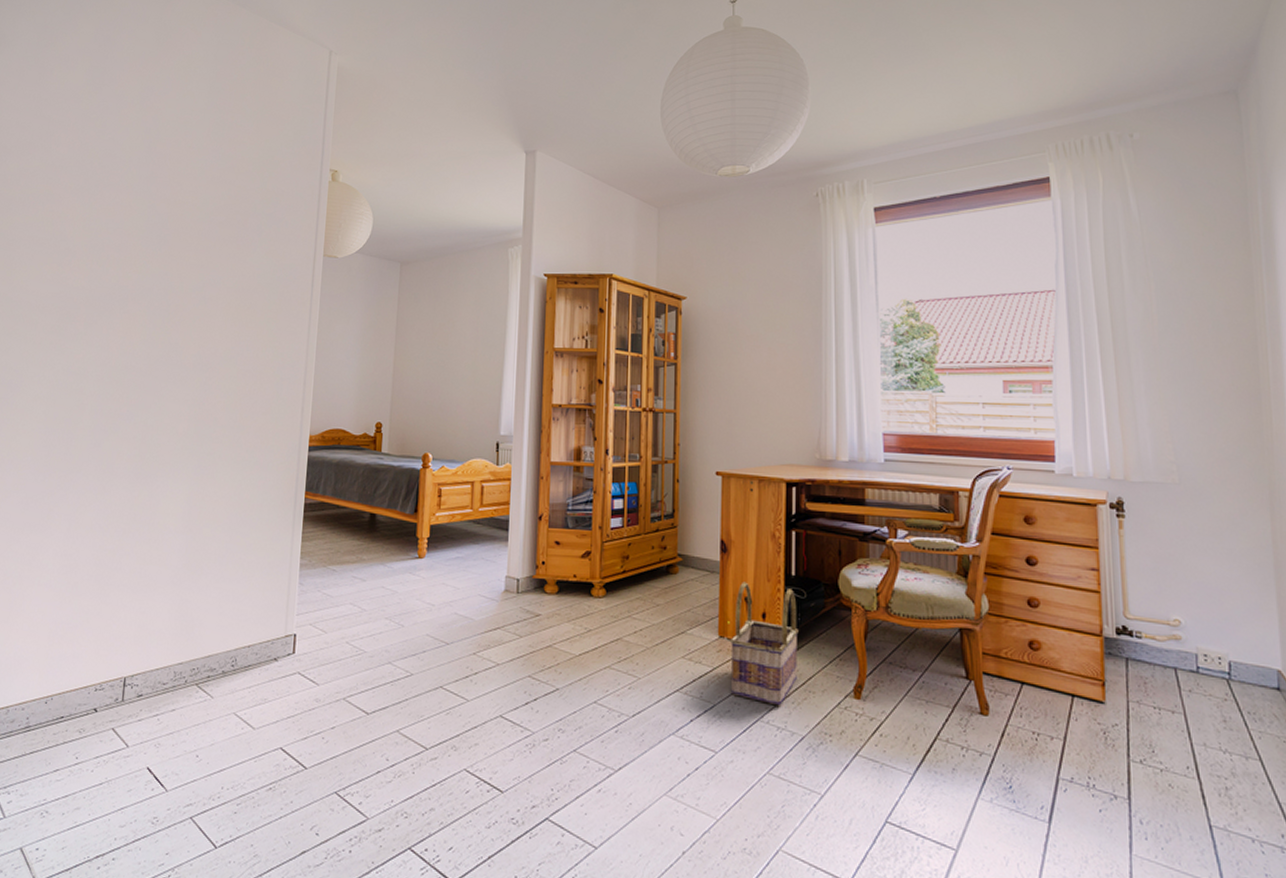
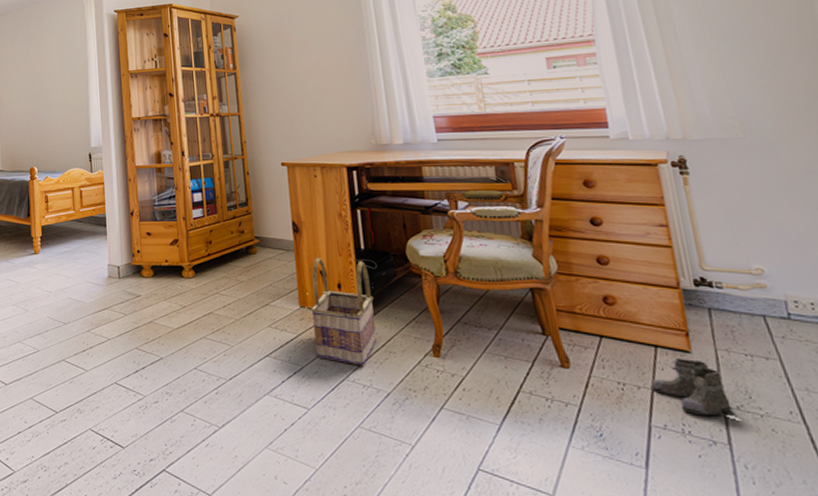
boots: none [1063,708,1135,770] -> present [651,357,732,416]

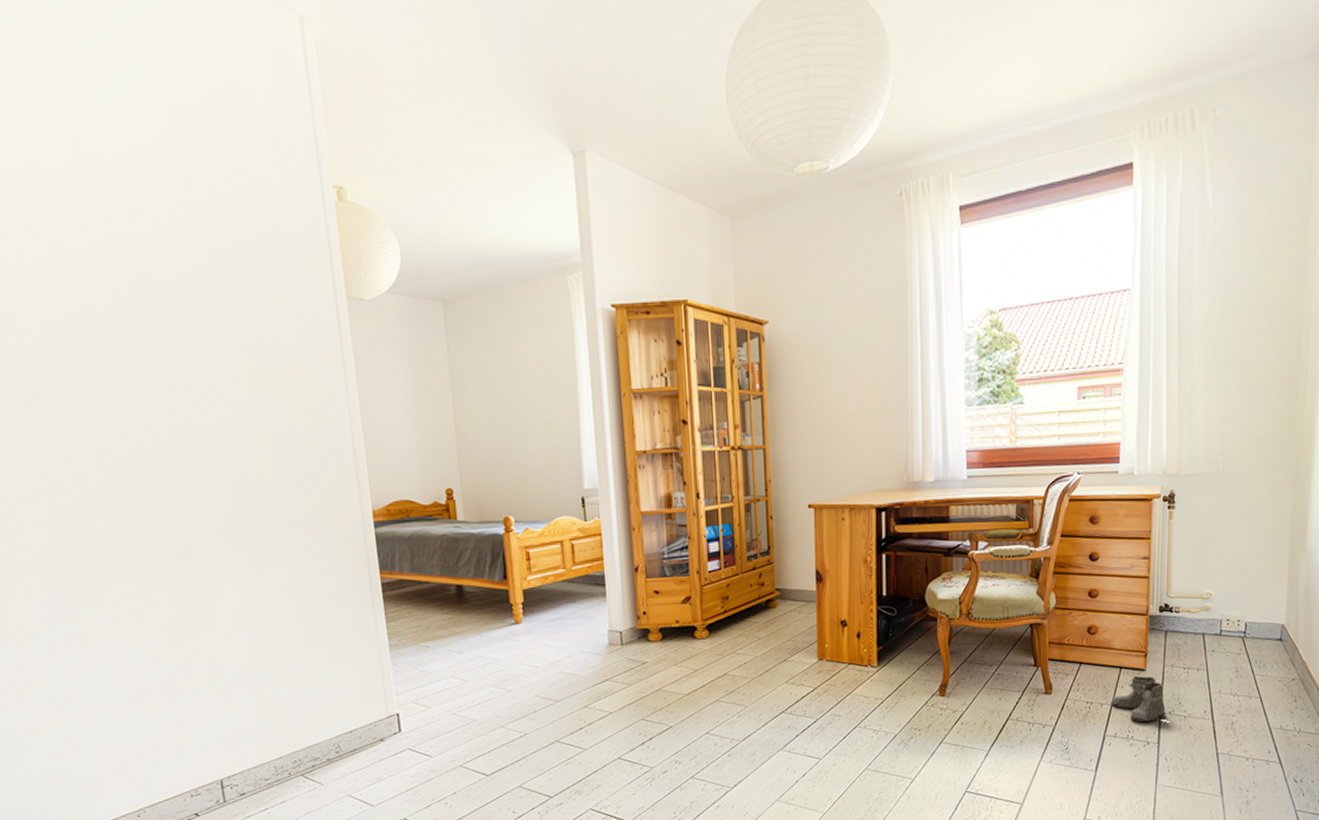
basket: present [311,257,377,366] -> none [829,607,890,712]

